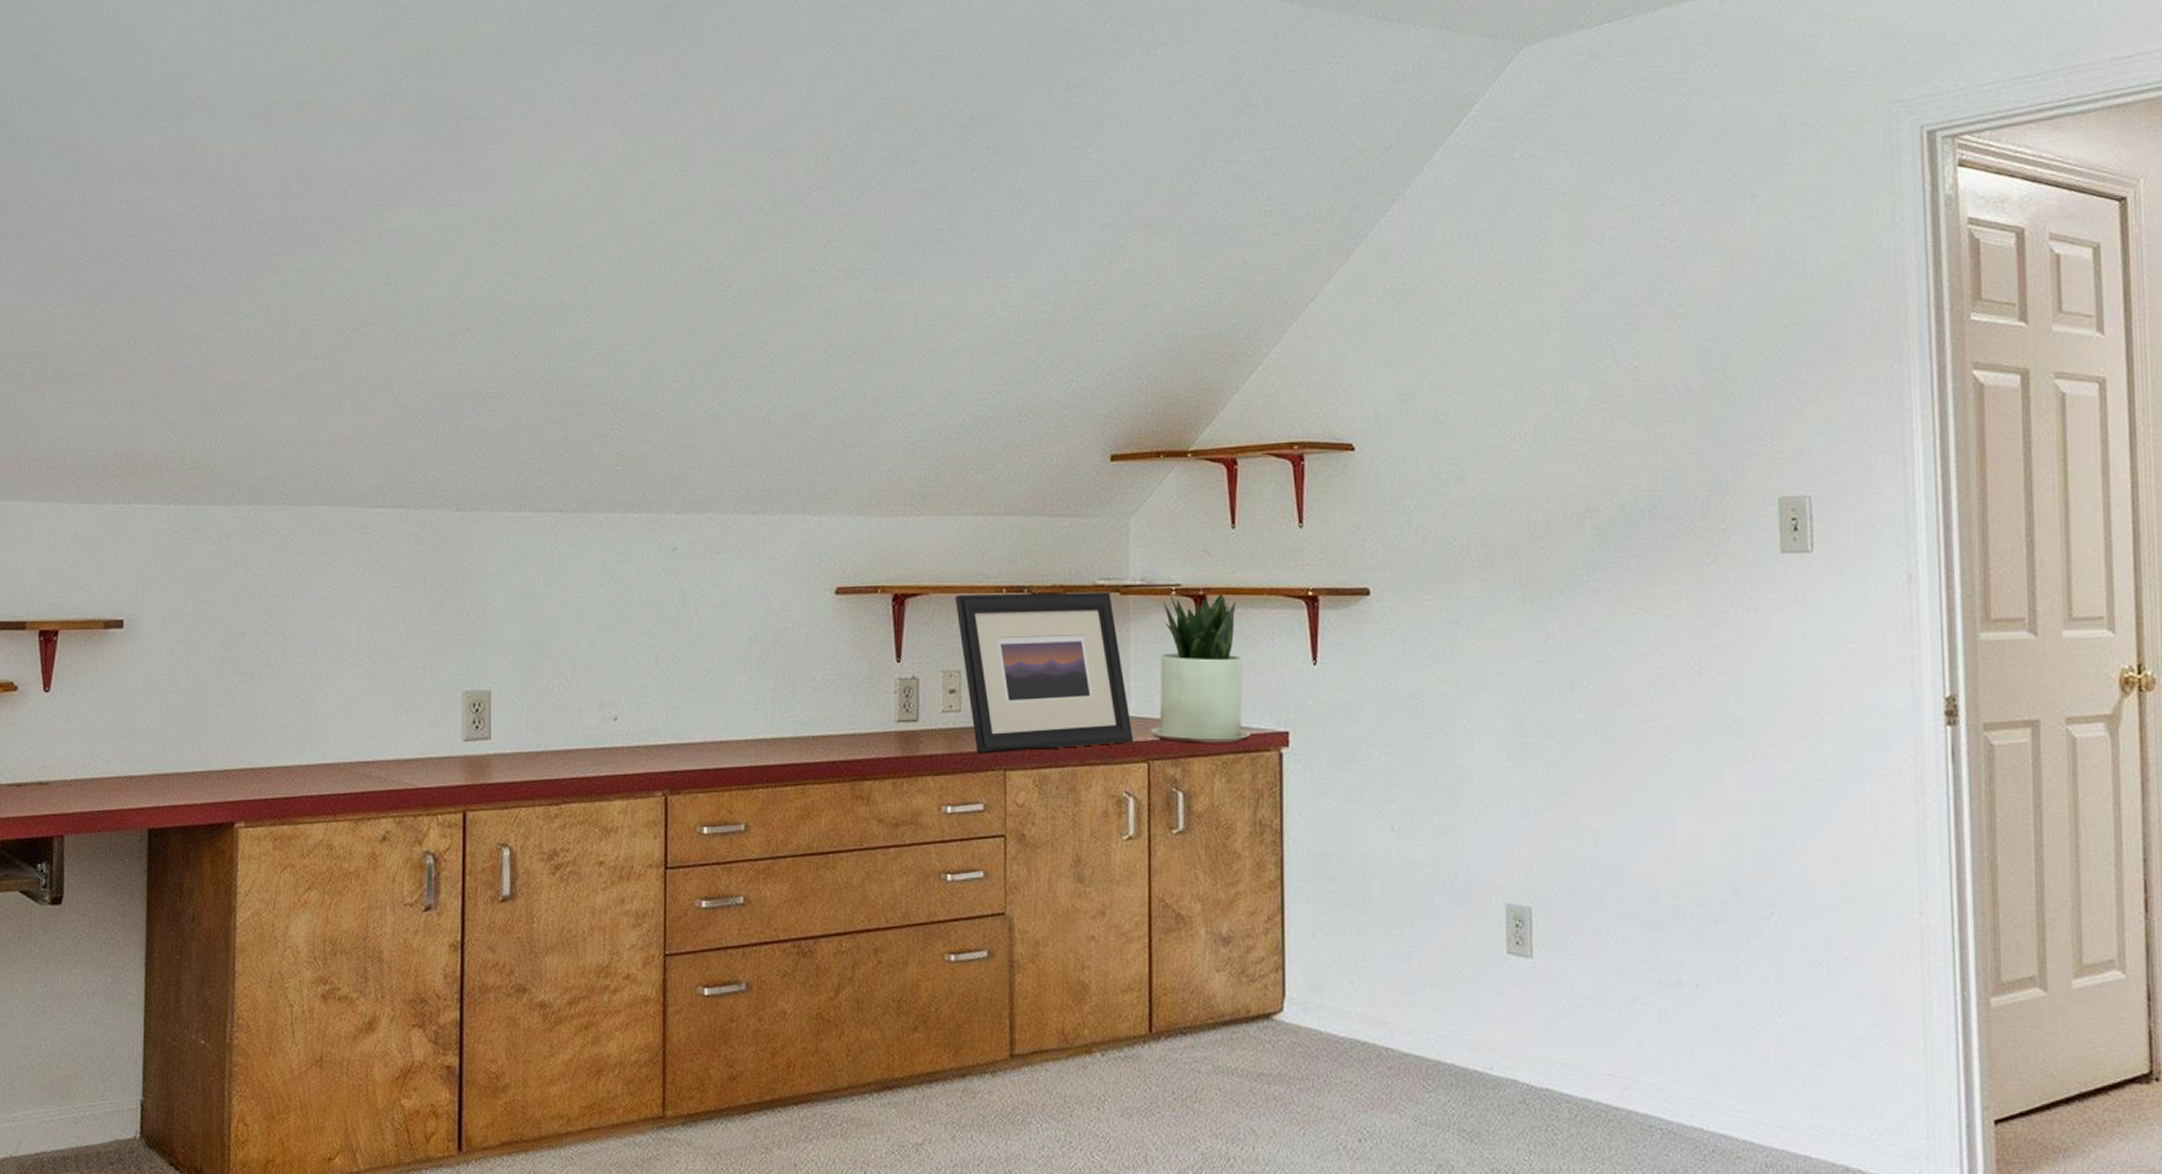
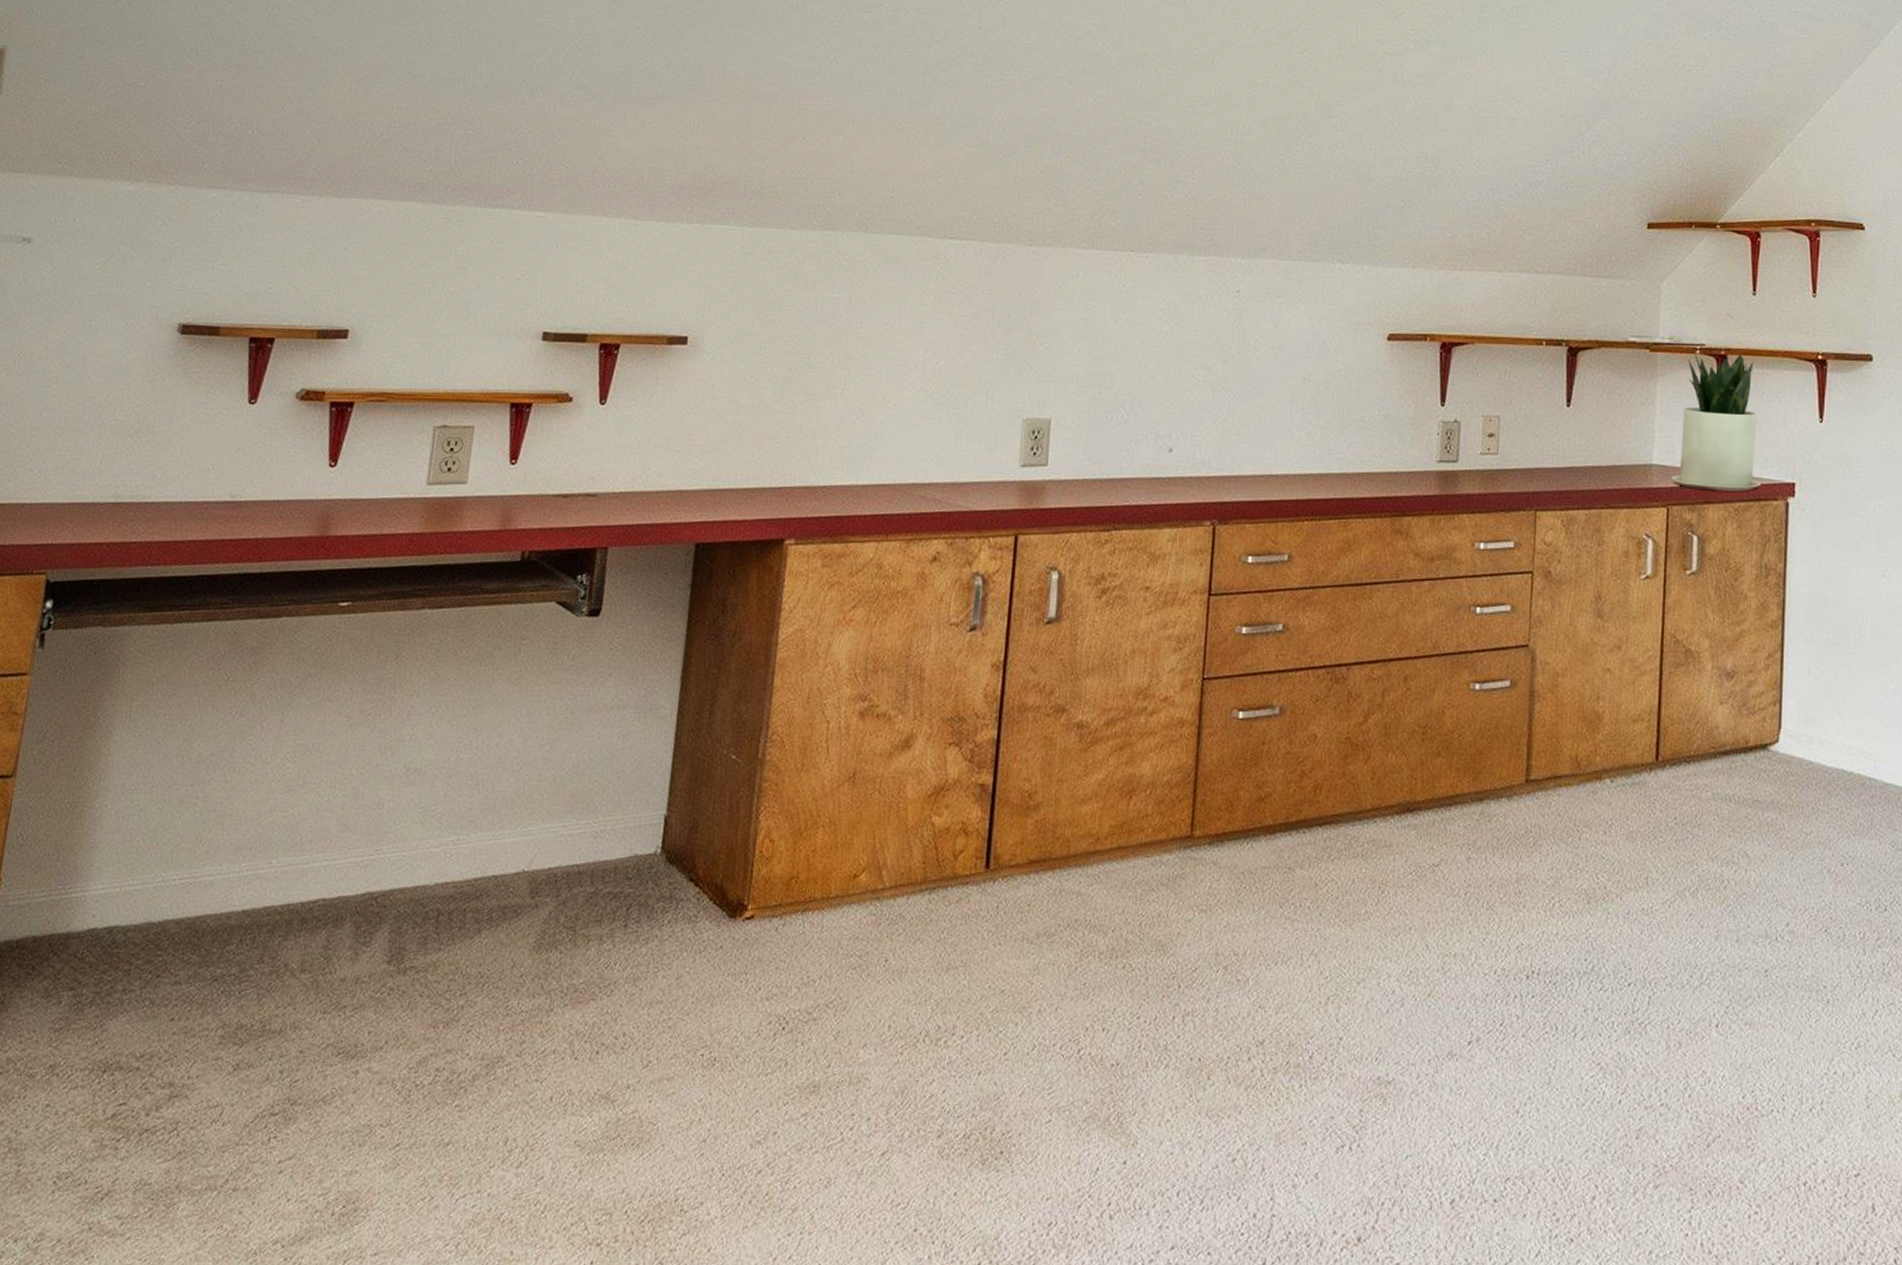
picture frame: present [954,593,1134,754] -> none [1498,345,1655,495]

